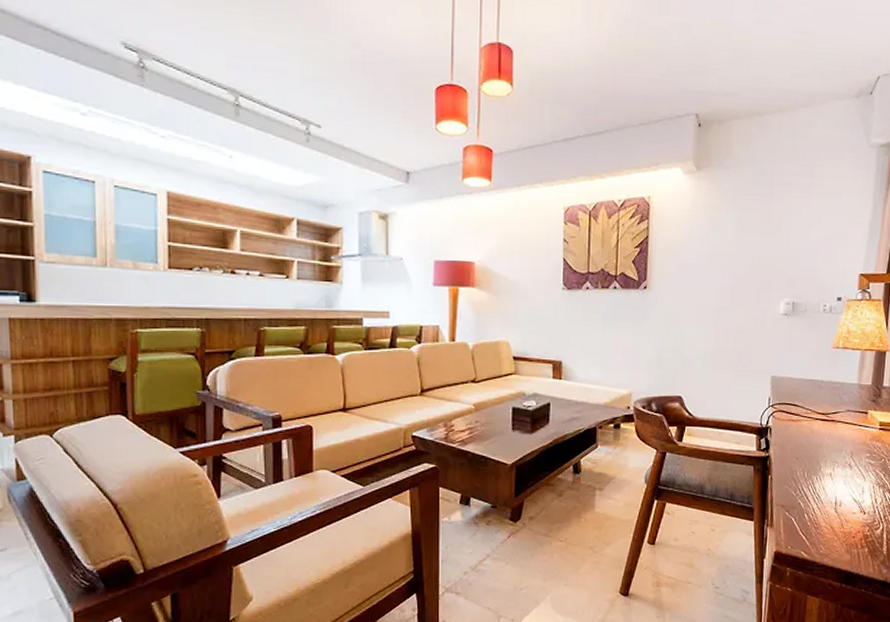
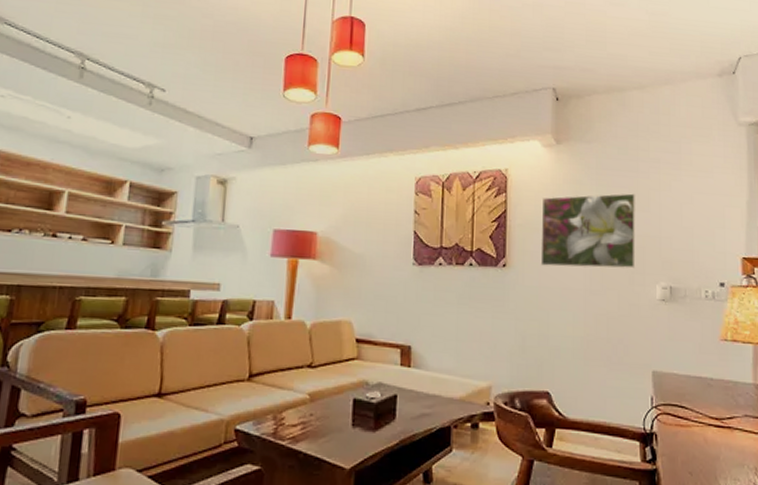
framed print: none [678,216,768,288] -> present [540,193,636,269]

